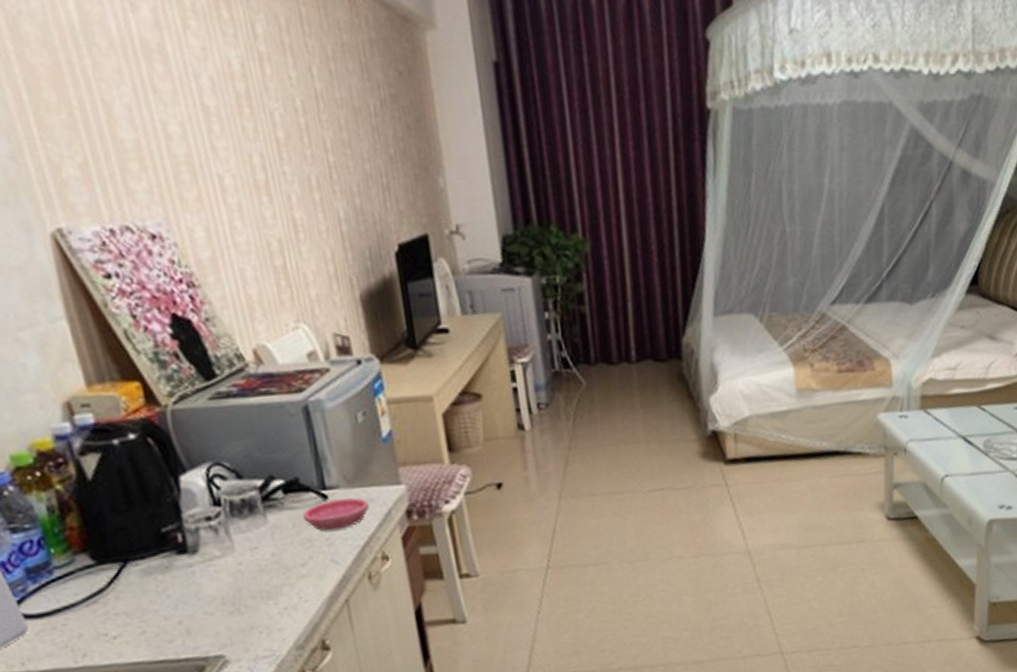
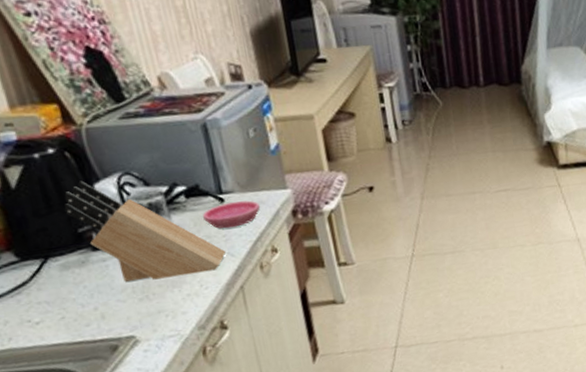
knife block: none [146,471,330,592] -> present [64,180,227,282]

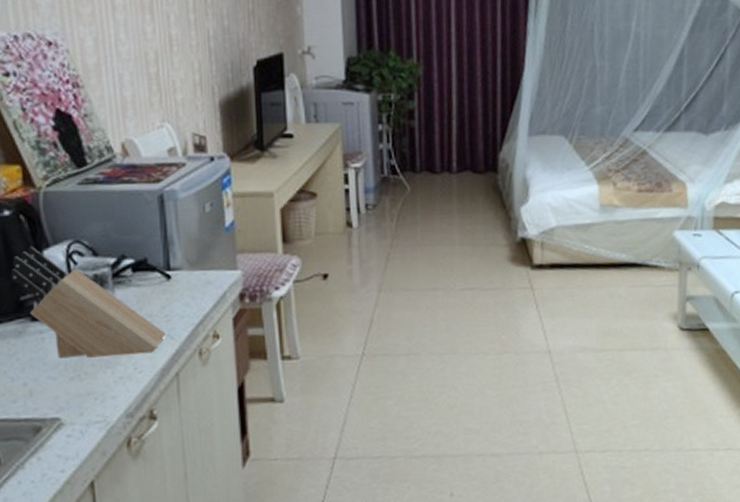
saucer: present [203,200,261,229] -> none [147,279,208,308]

